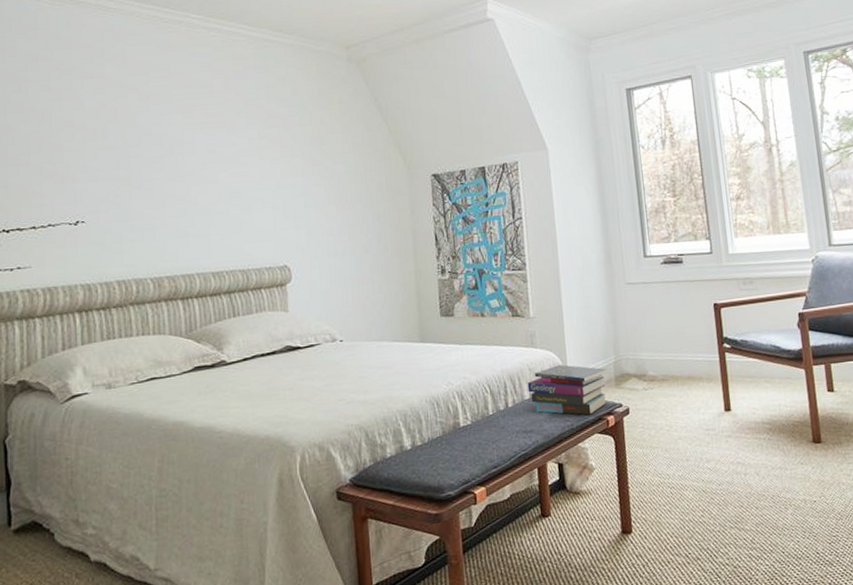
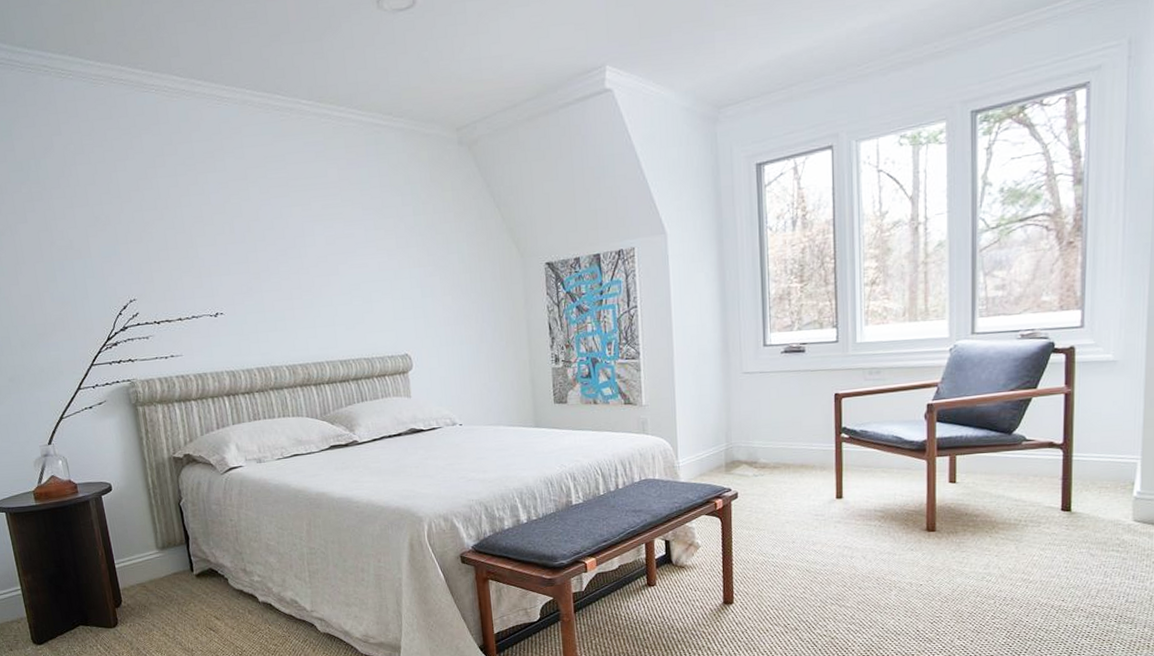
books: present [527,365,608,416] -> none [637,451,719,498]

